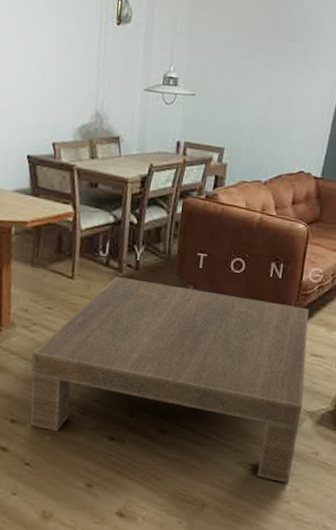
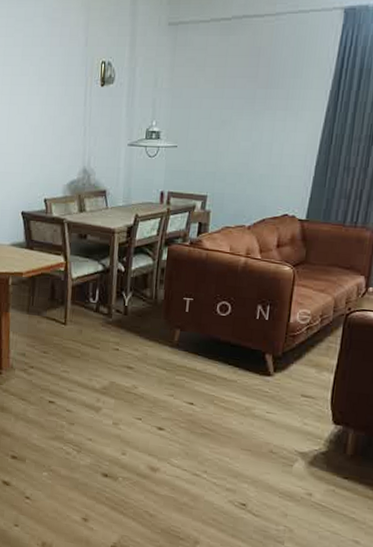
coffee table: present [30,277,309,483] -> none [29,322,298,524]

